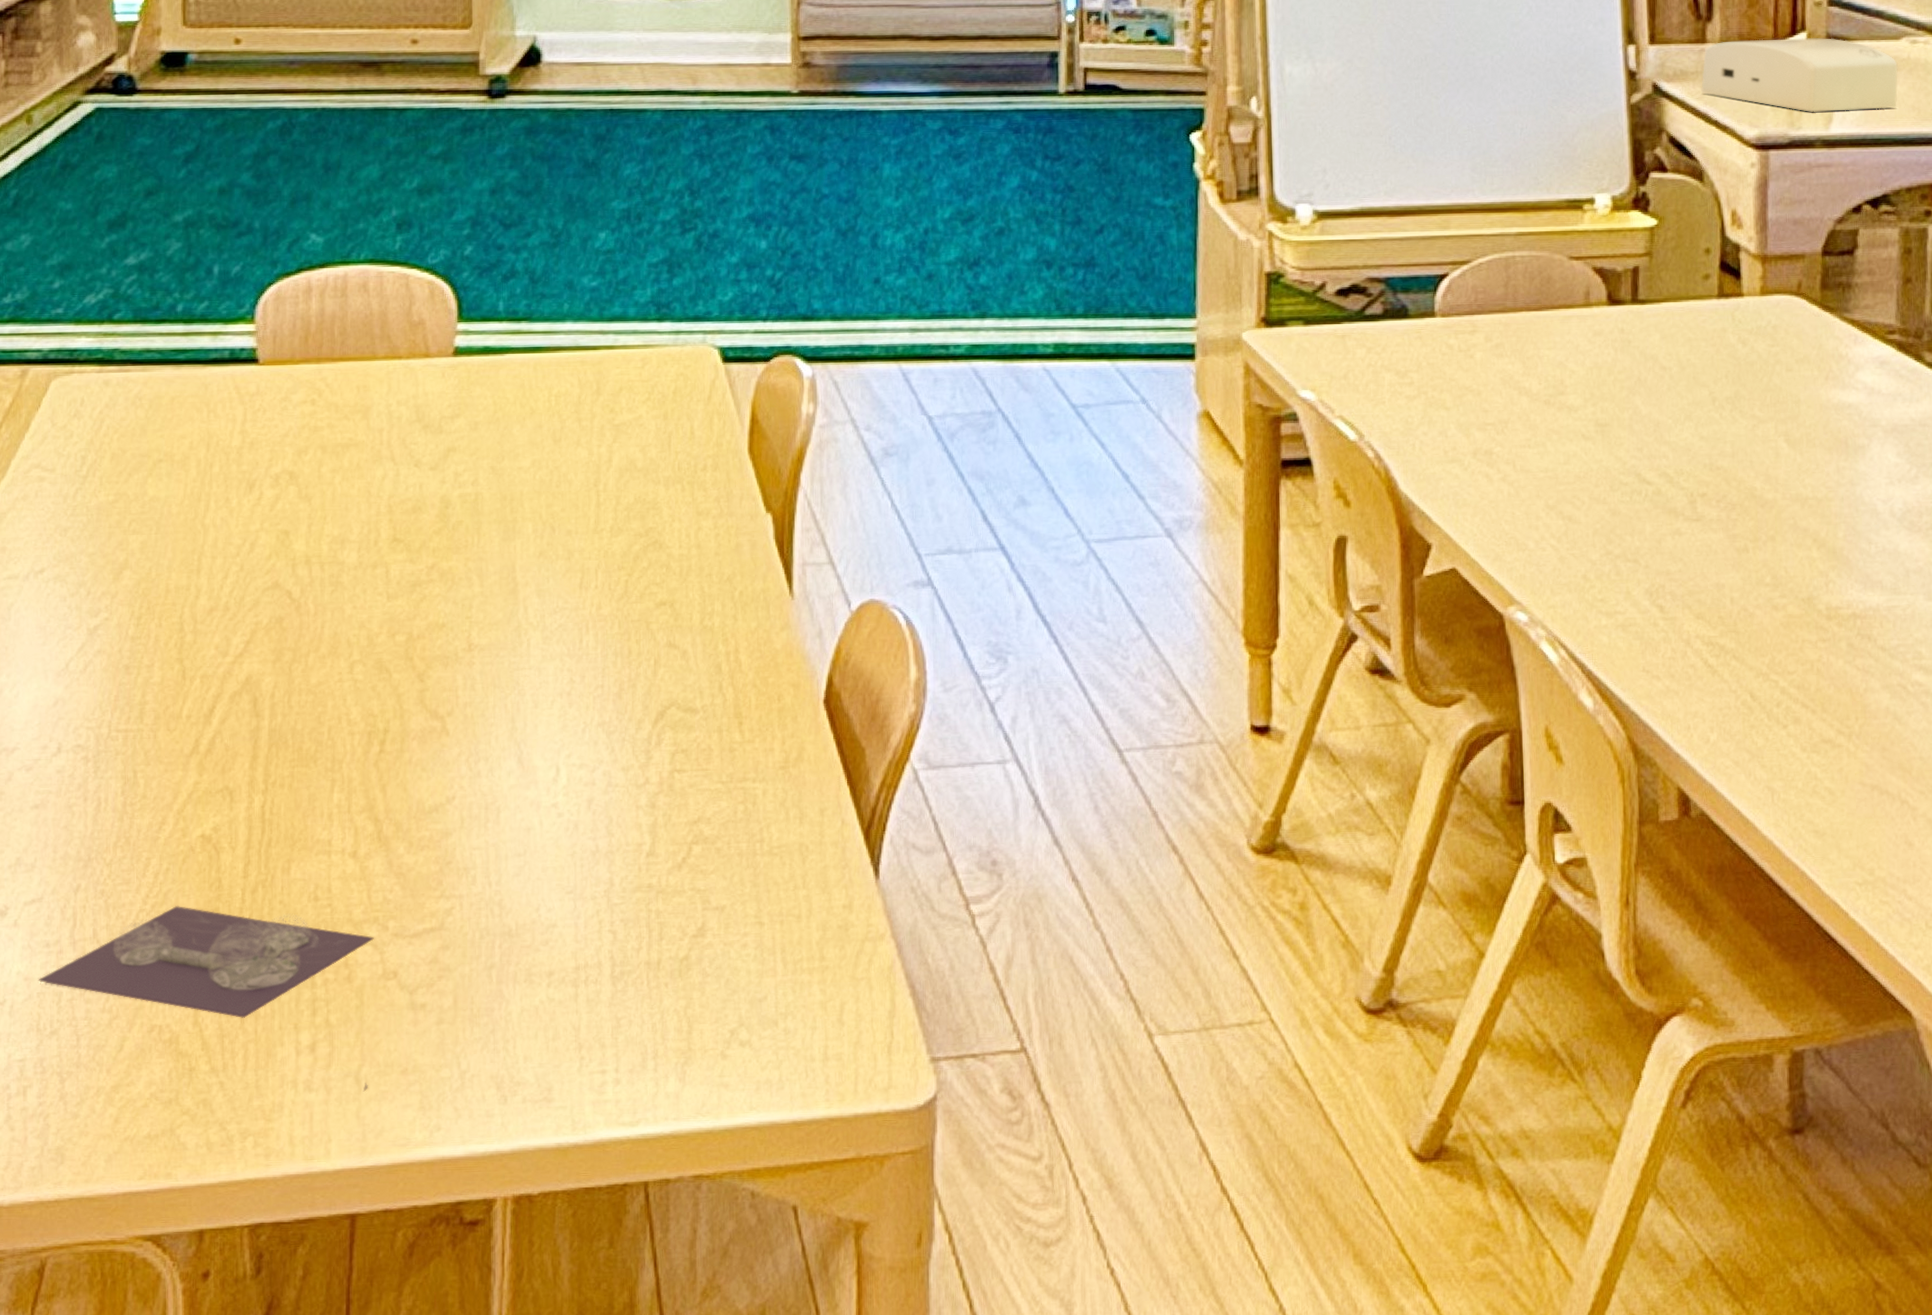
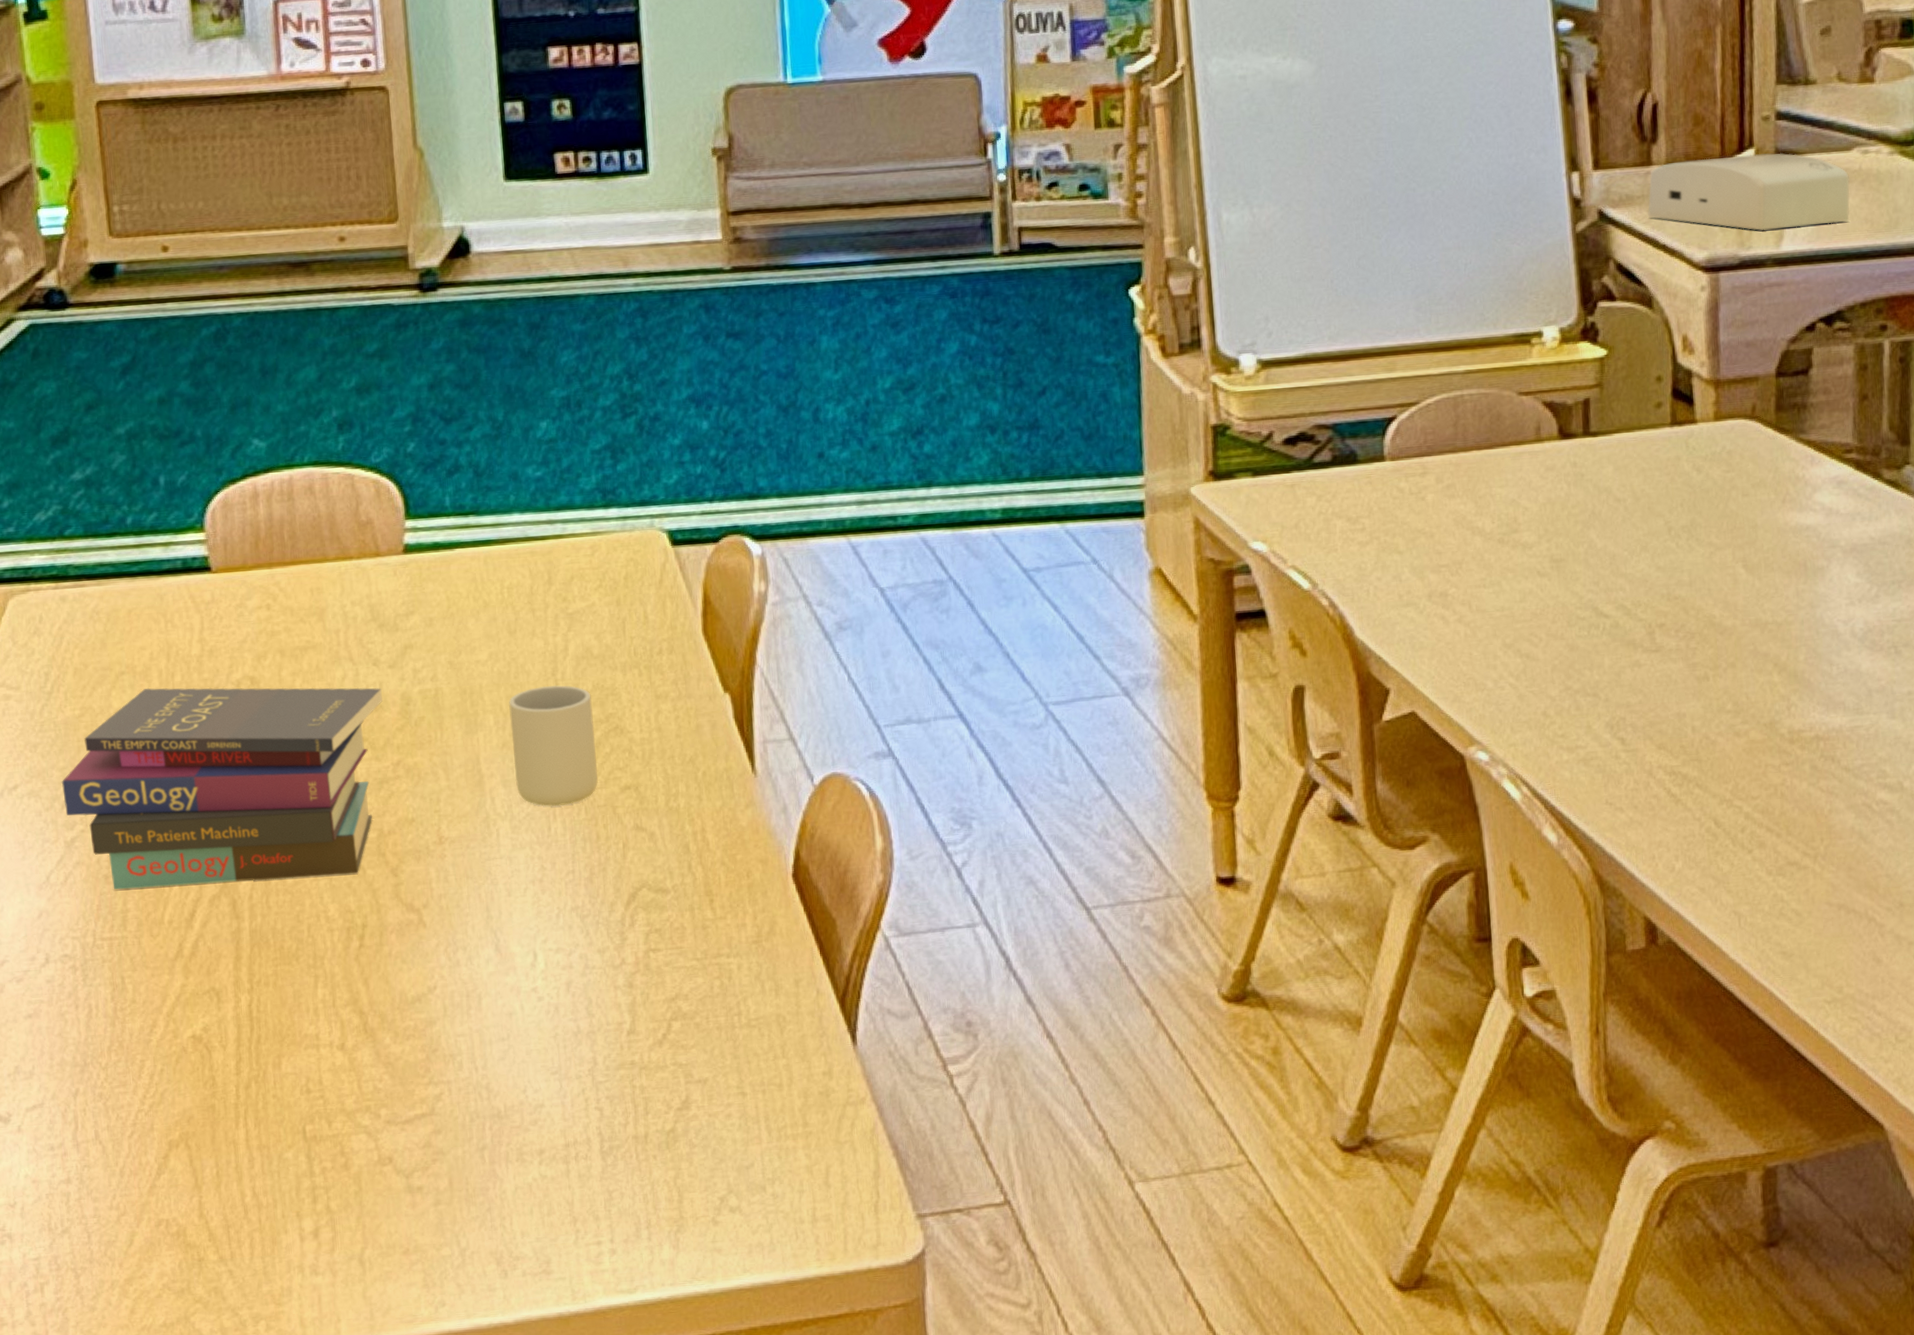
paper sheet: present [38,905,374,1092] -> none [45,1104,372,1273]
books: none [89,477,421,681] -> present [61,687,382,890]
cup: none [549,496,634,619] -> present [509,685,598,807]

